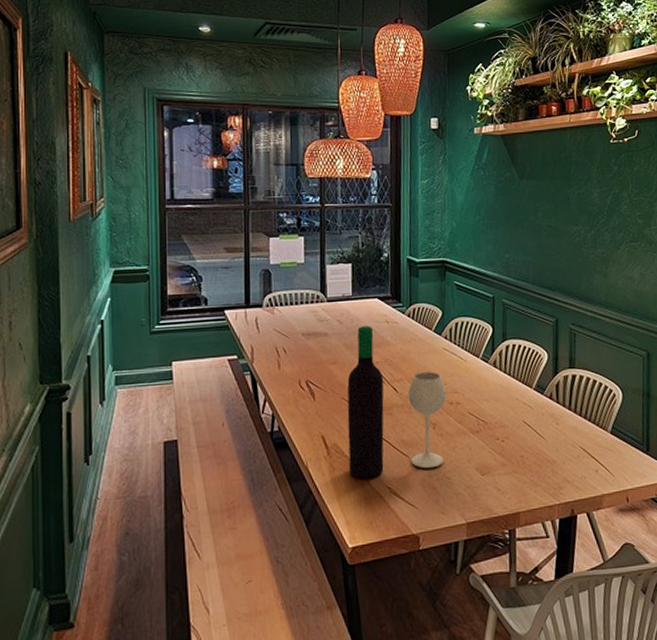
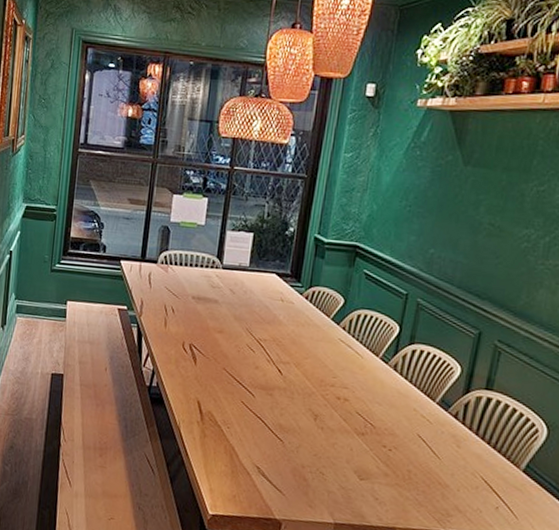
wine bottle: present [347,325,447,479] -> none [220,299,336,460]

